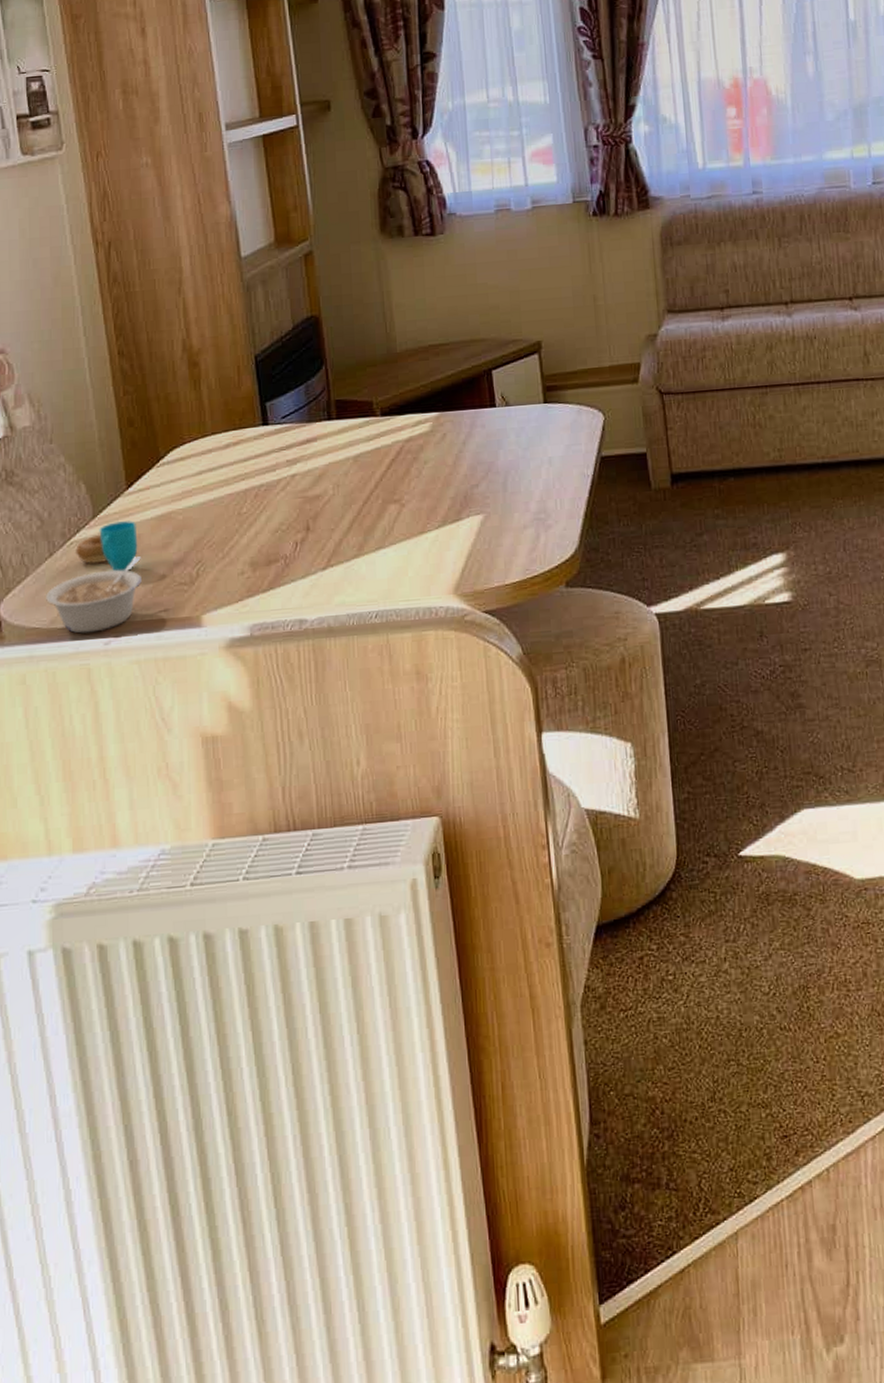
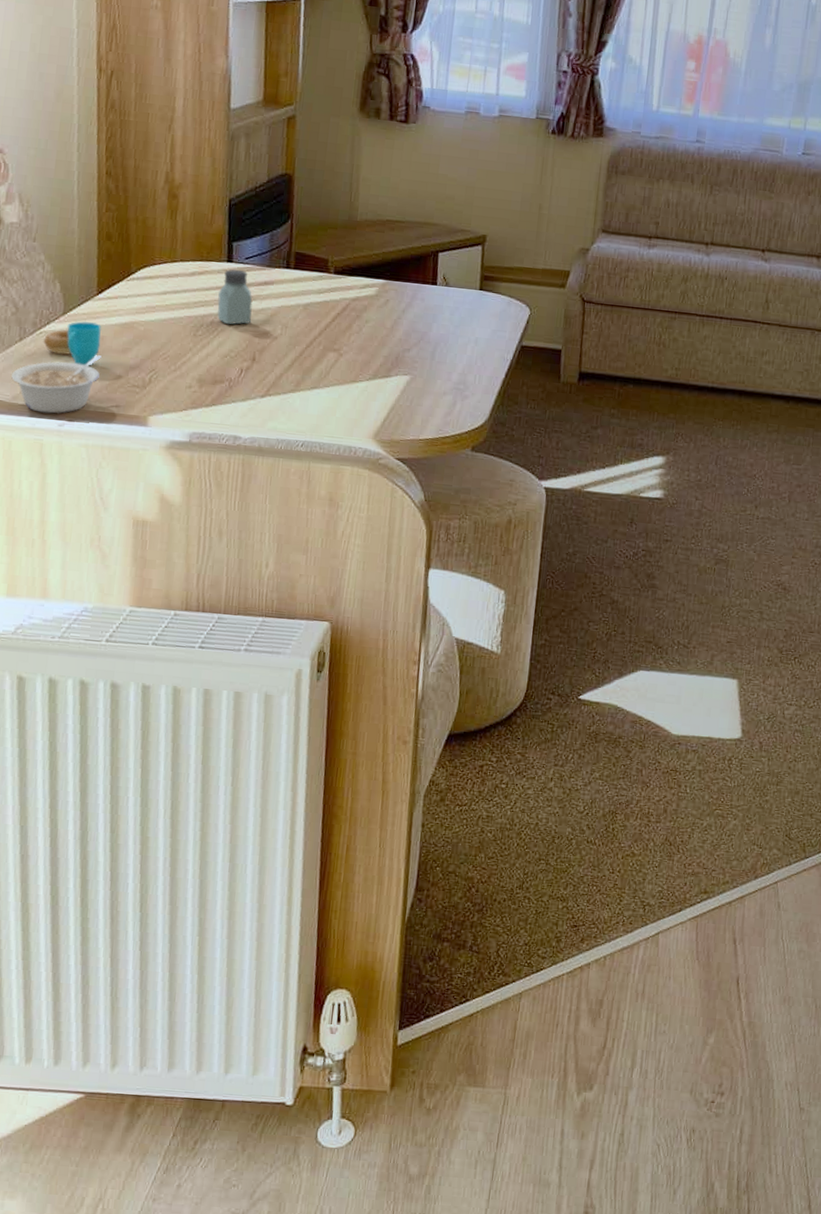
saltshaker: none [258,431,299,496] -> present [217,269,253,325]

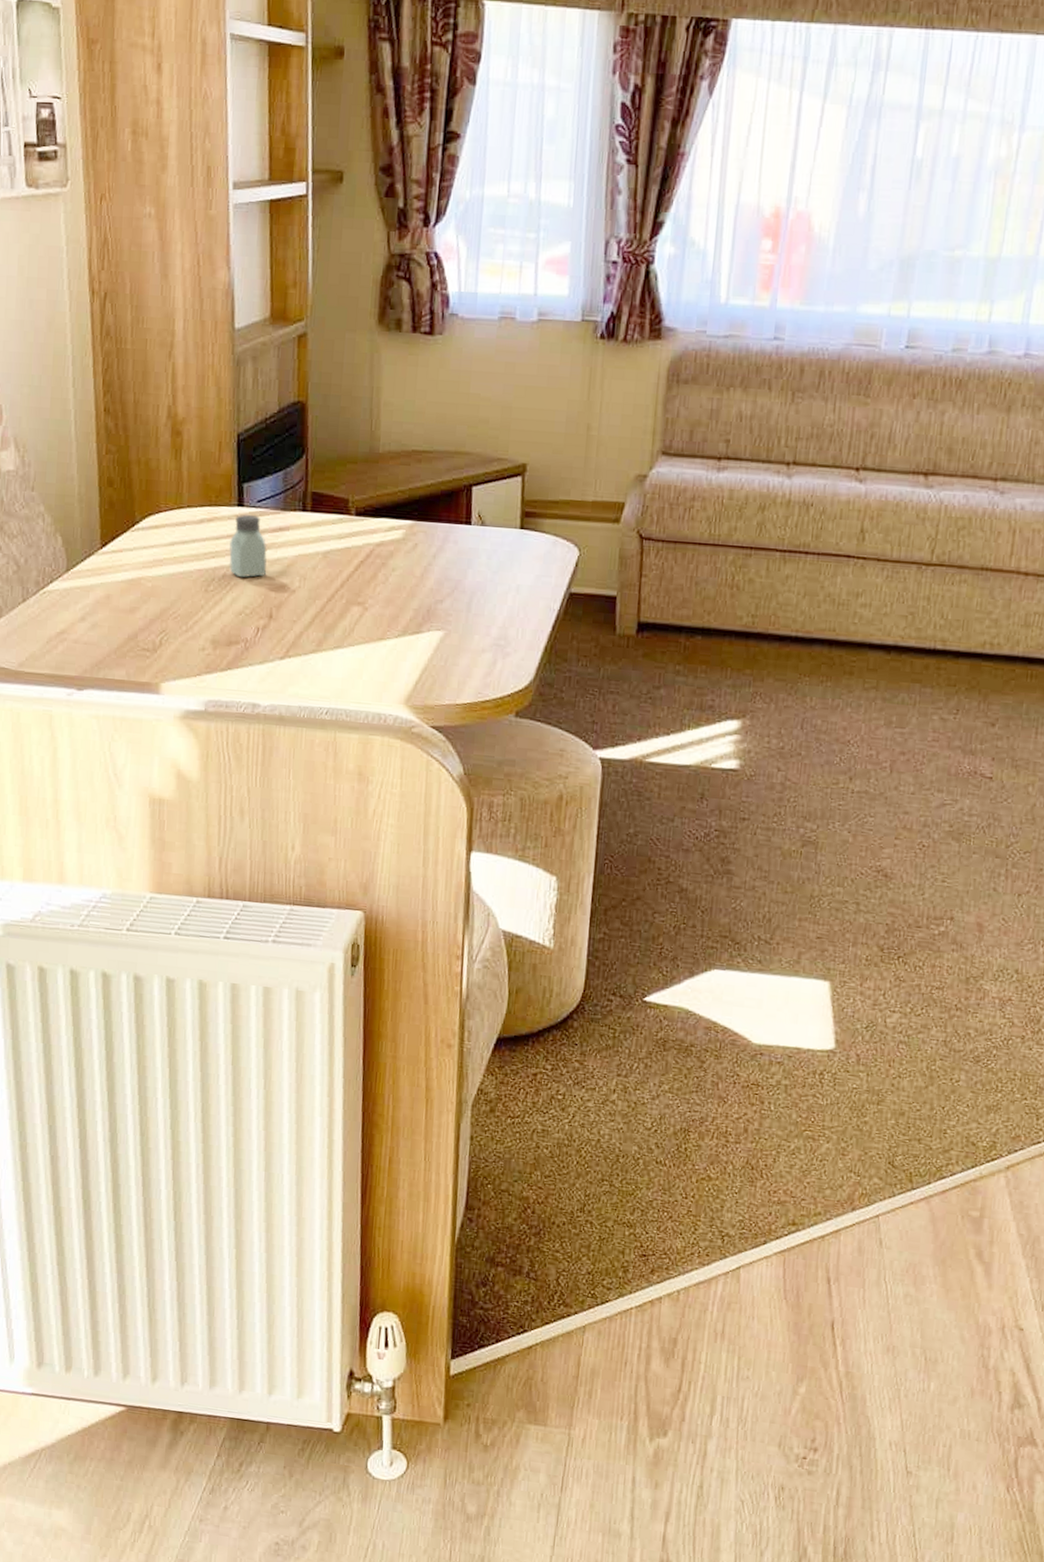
legume: present [11,355,102,414] -> none [16,616,109,682]
cup: present [43,321,102,366] -> none [47,579,108,628]

